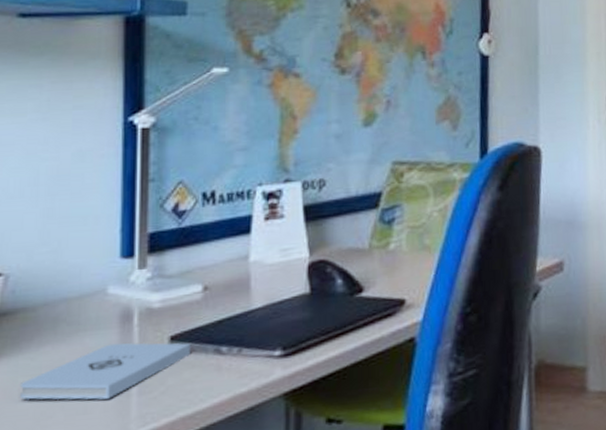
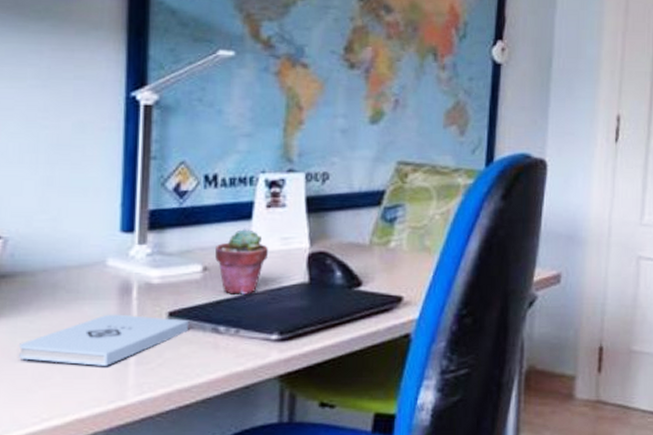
potted succulent: none [215,243,268,313] -> present [215,228,268,295]

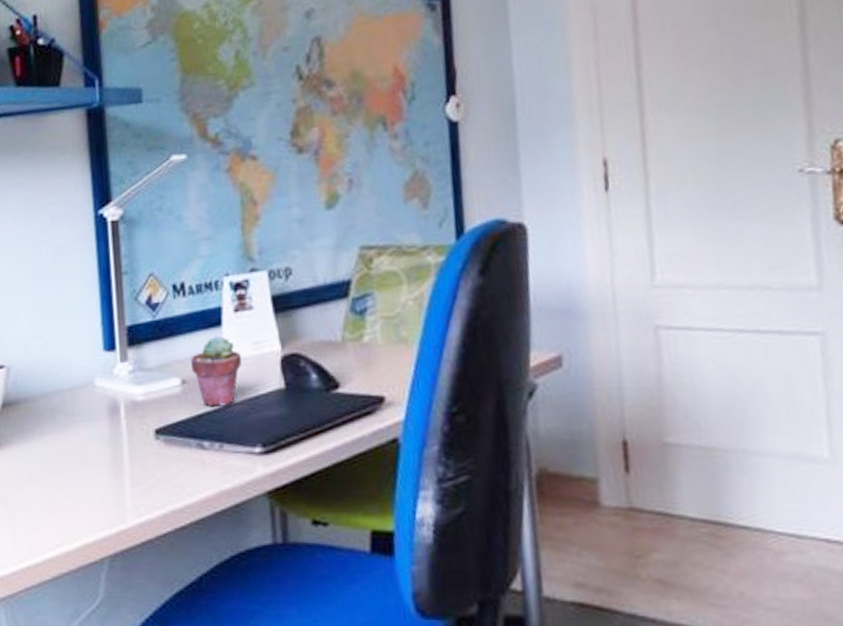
notepad: present [18,314,188,366] -> none [28,434,175,489]

